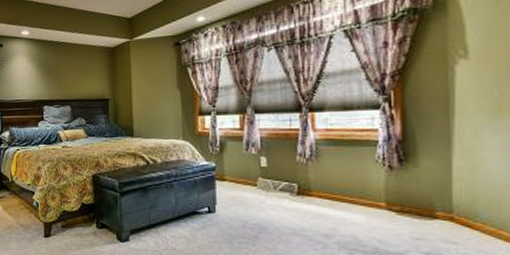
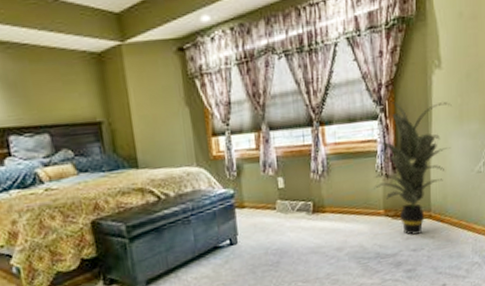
indoor plant: none [357,92,484,236] -> present [360,102,452,235]

